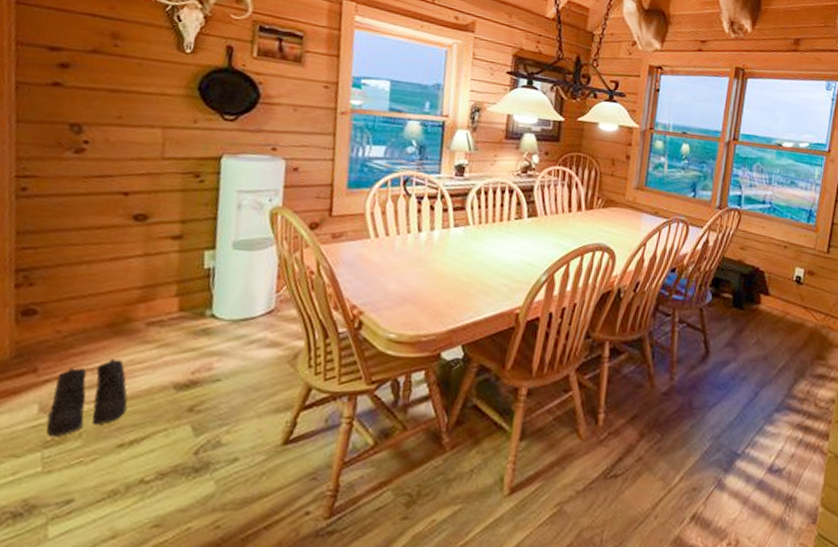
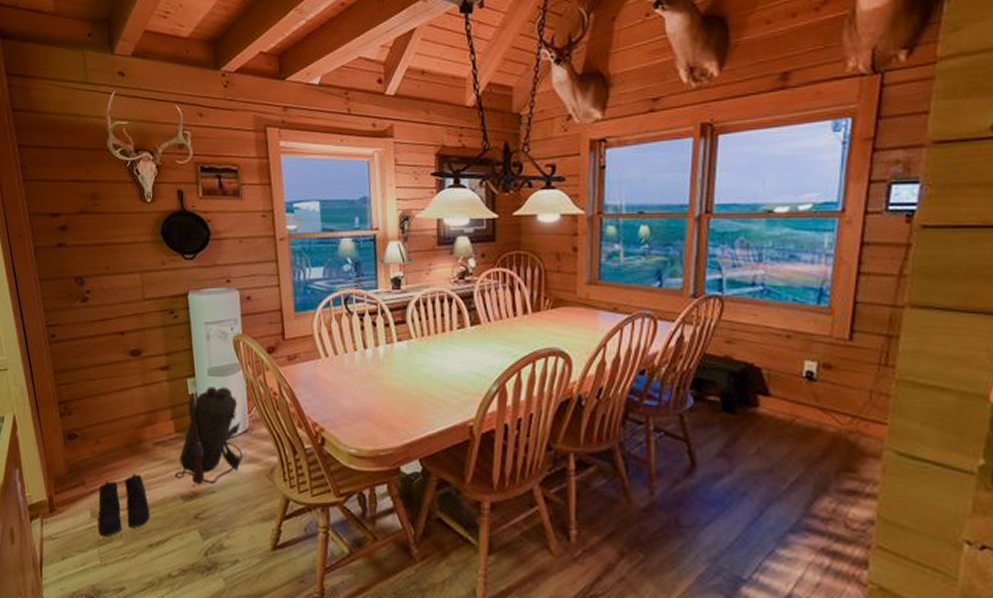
backpack: none [169,261,265,372] -> present [174,386,243,485]

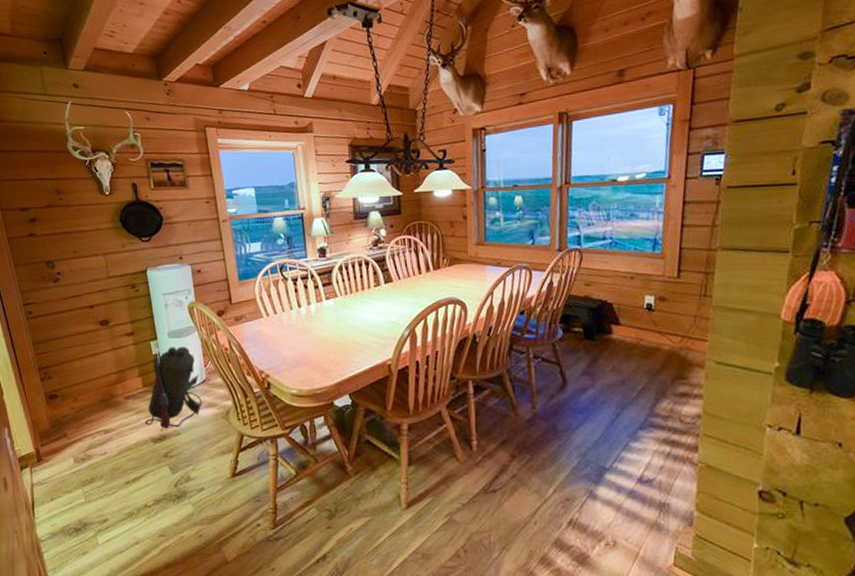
boots: present [98,473,150,538] -> none [79,423,126,479]

